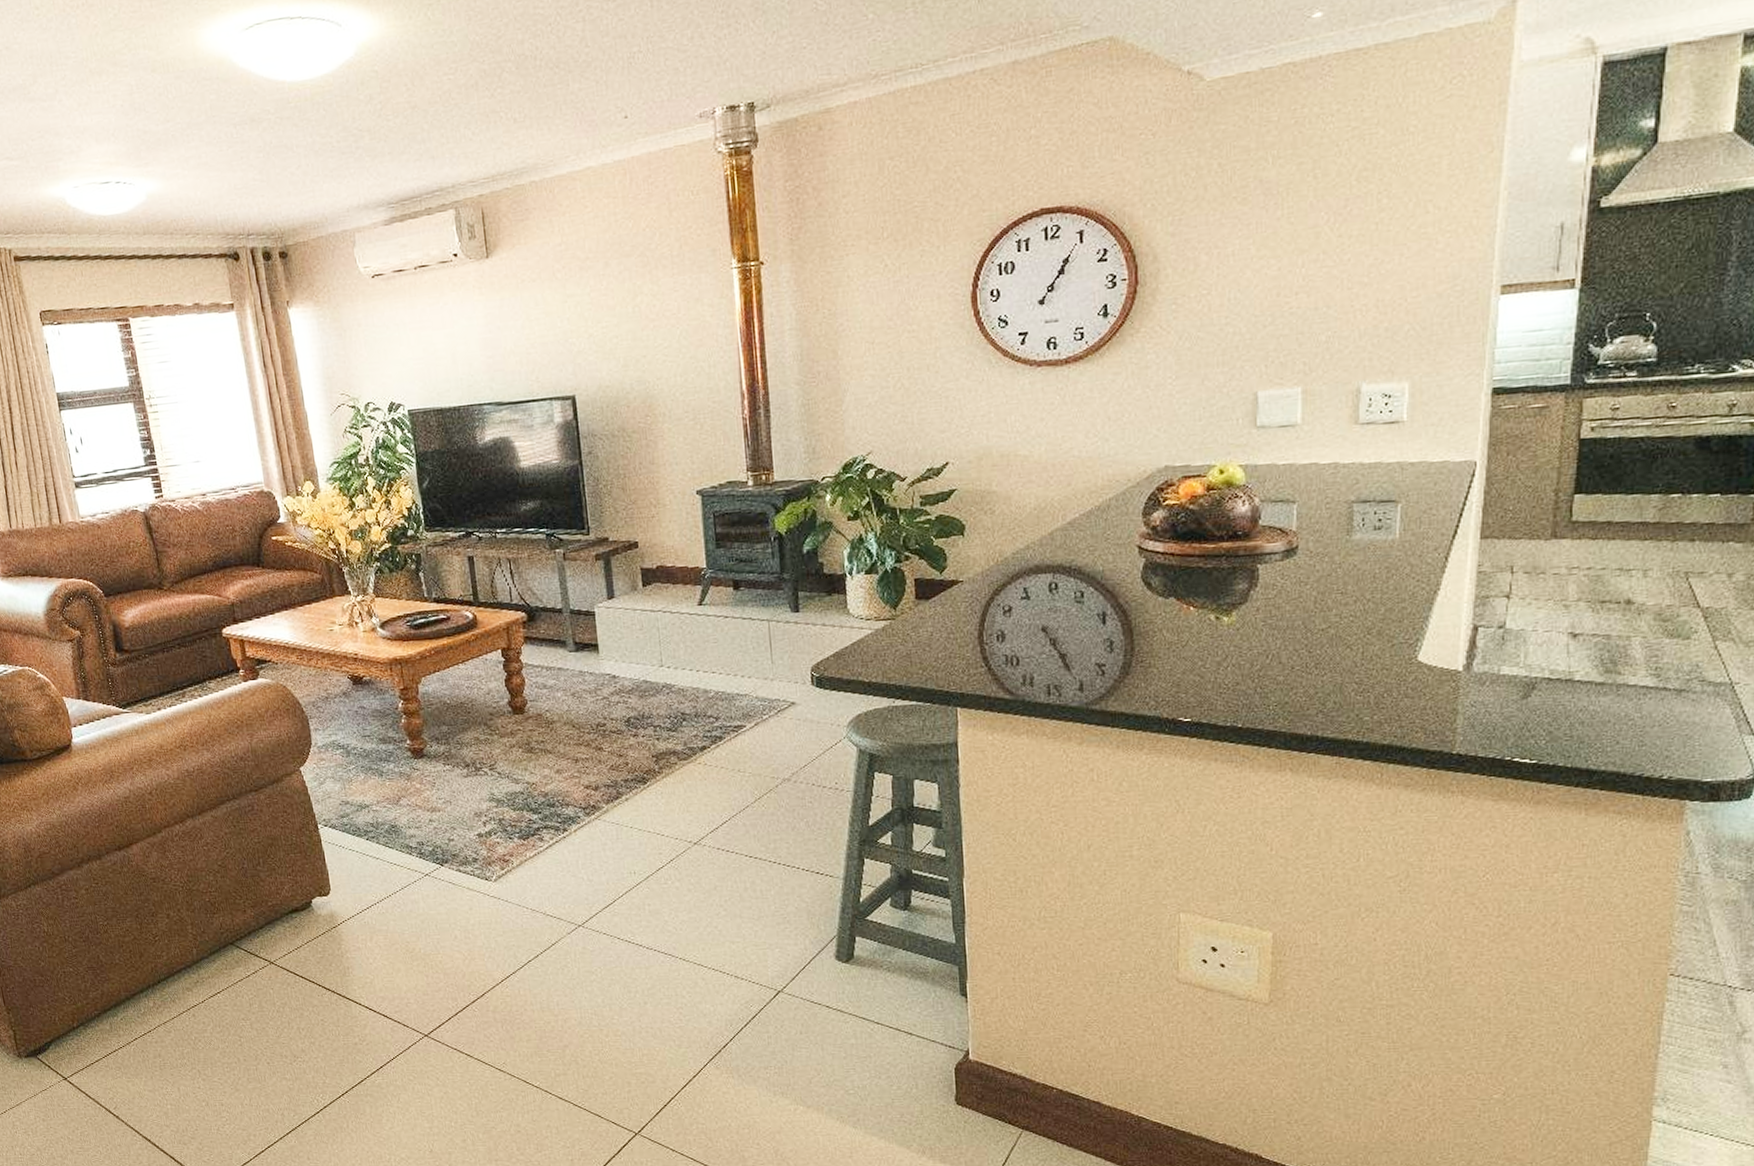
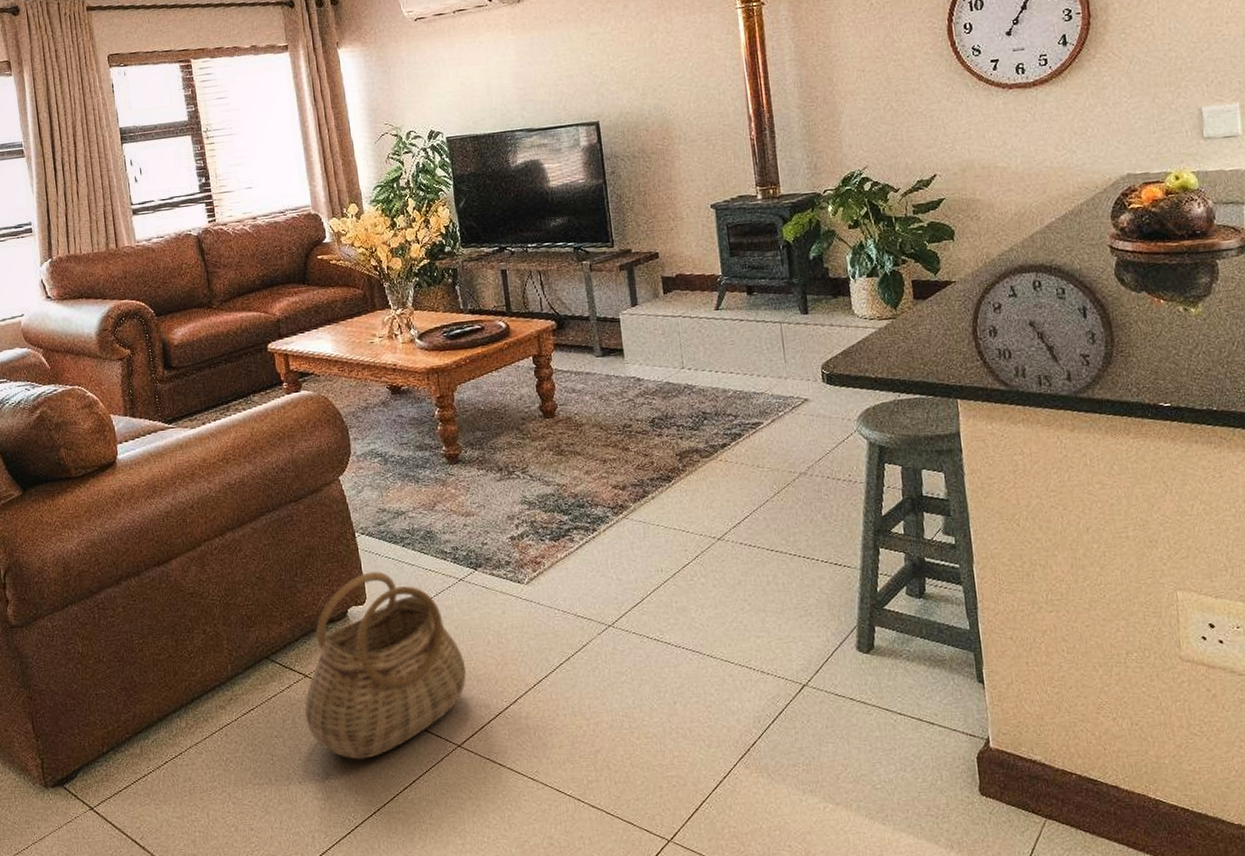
basket: none [270,863,433,1044] -> present [304,571,467,760]

